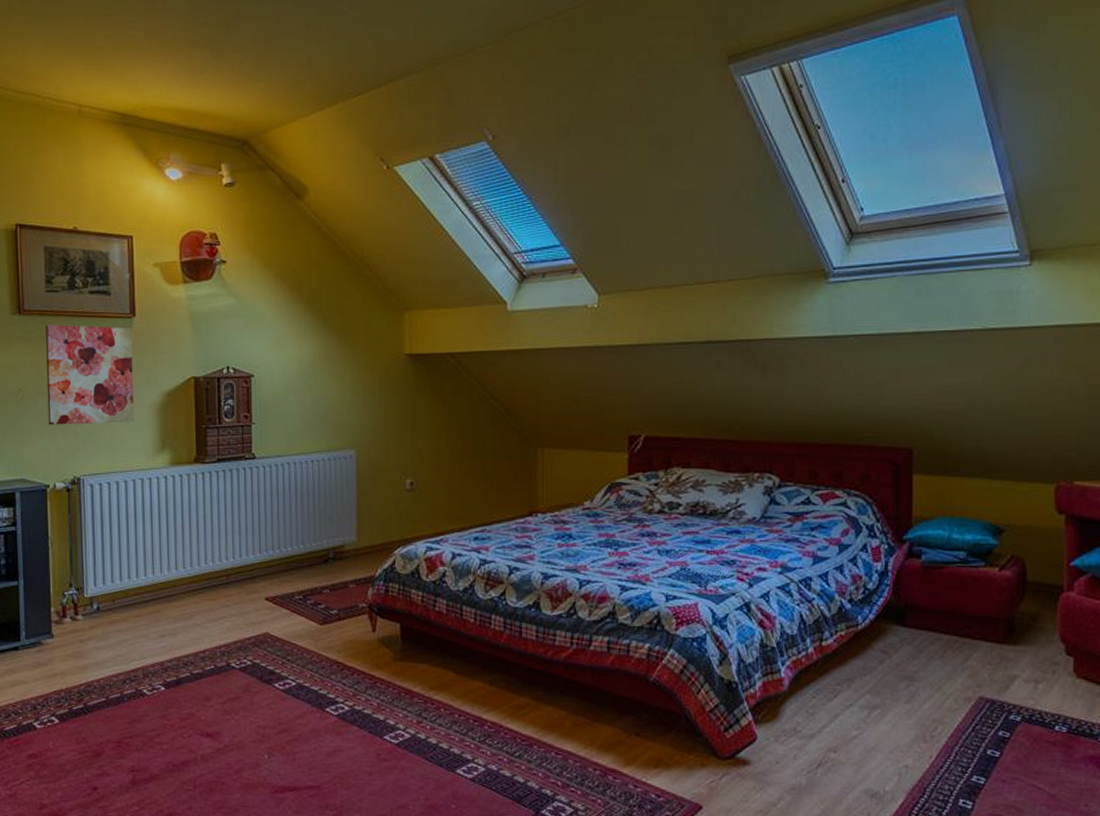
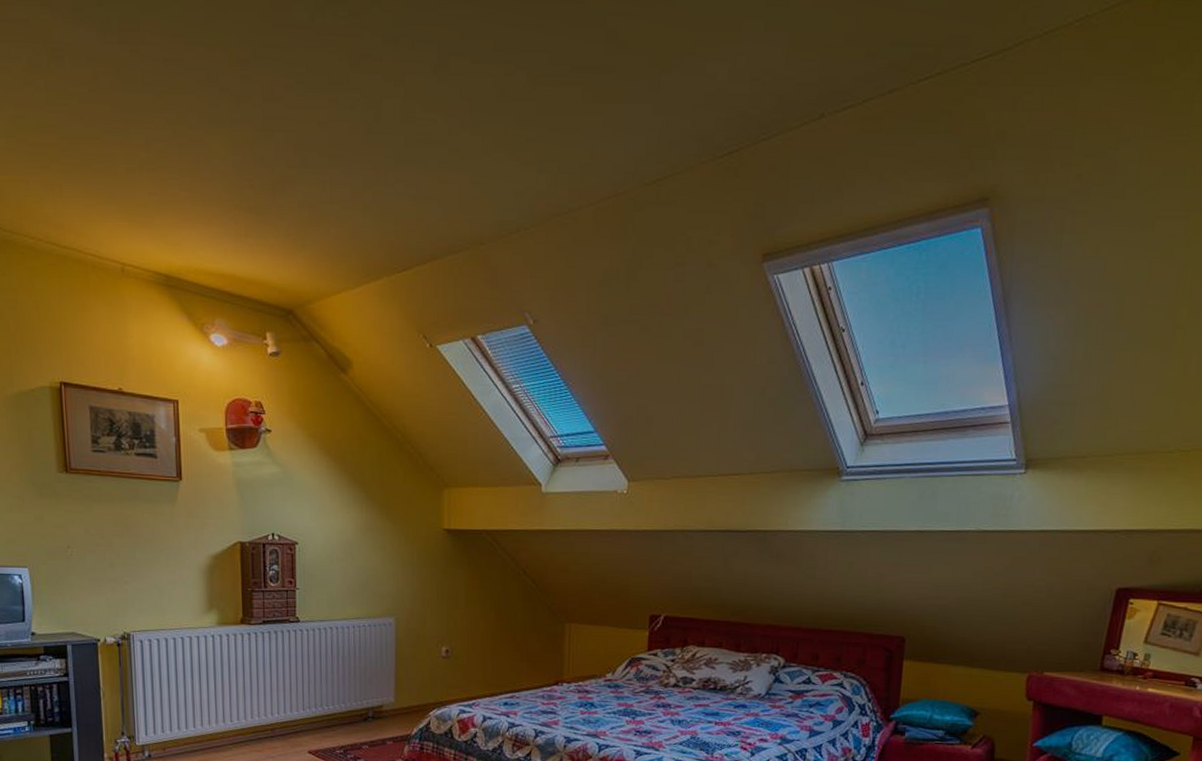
wall art: present [46,324,134,425] -> none [93,483,182,583]

